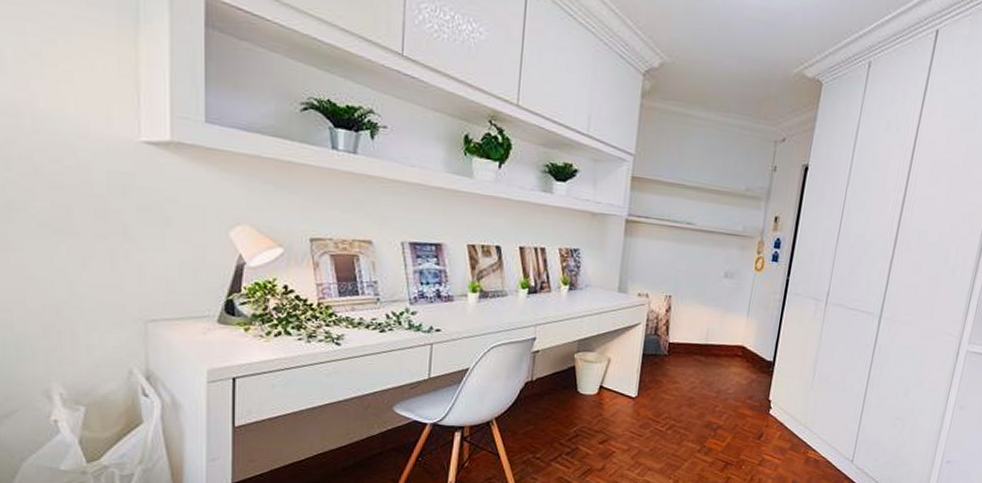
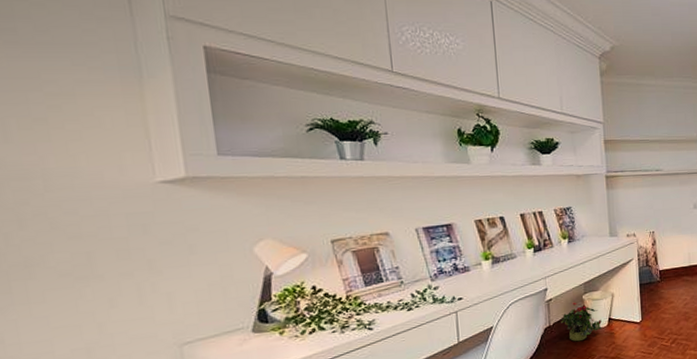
potted plant: none [545,359,591,405] -> present [561,302,602,342]

